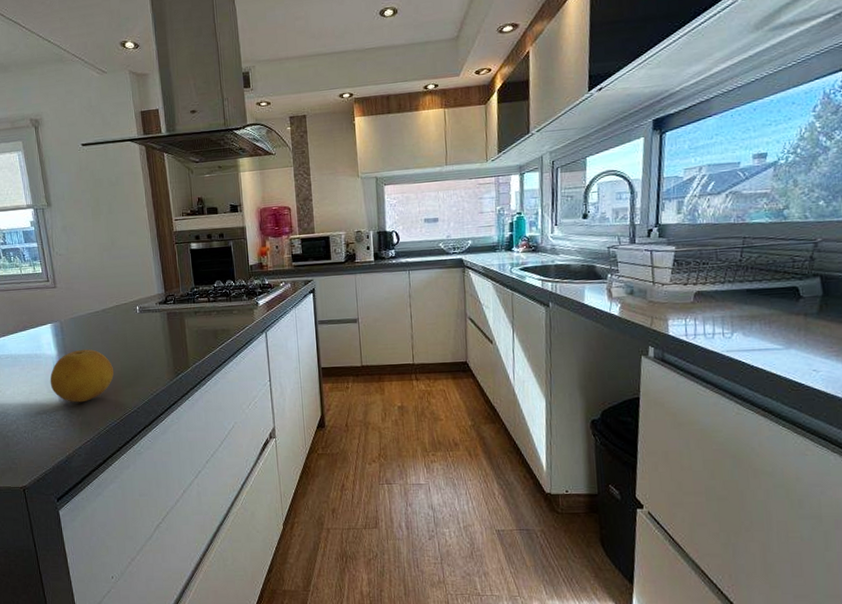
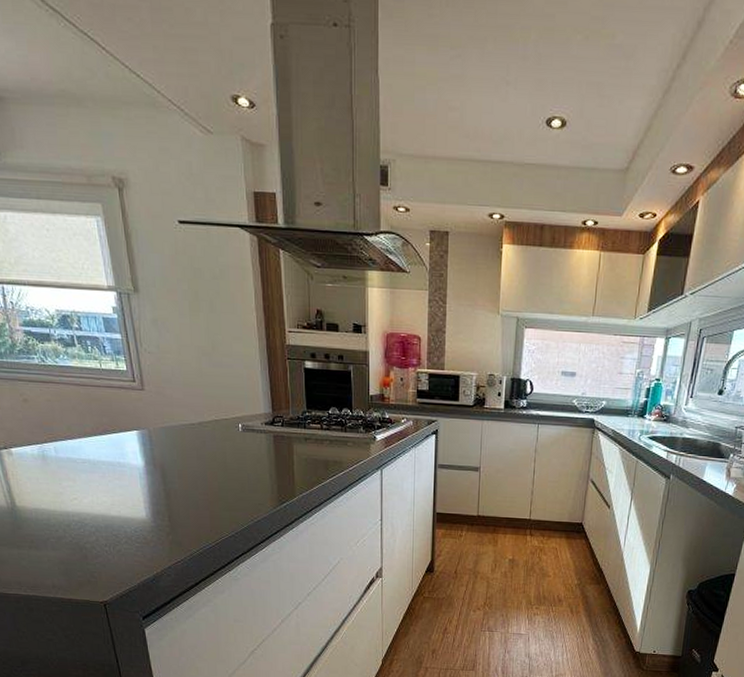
fruit: present [50,349,114,403] -> none [135,463,210,521]

